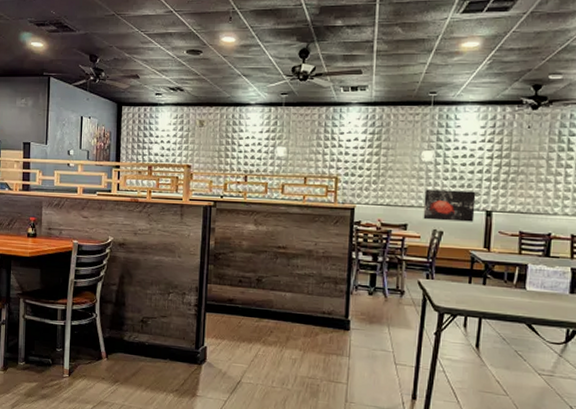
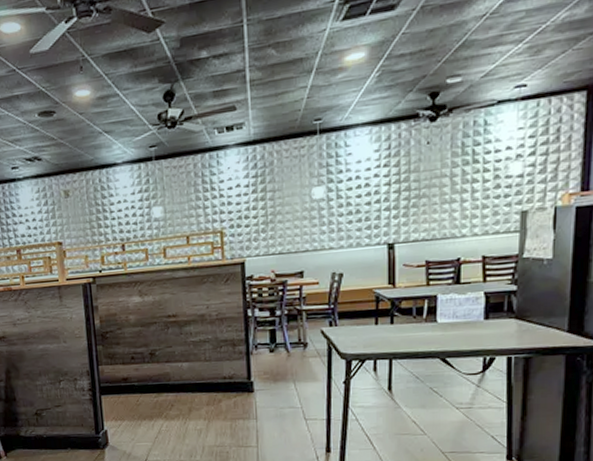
wall art: present [423,189,476,222] -> none [319,224,376,264]

